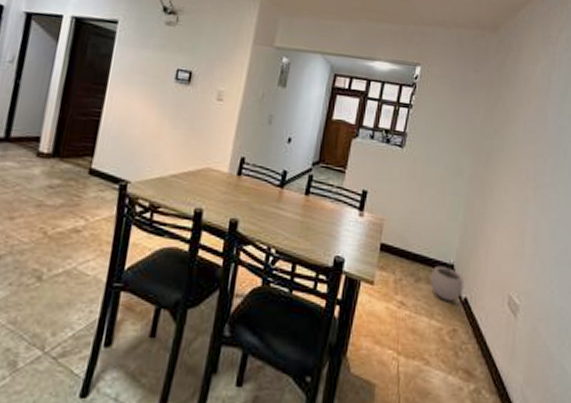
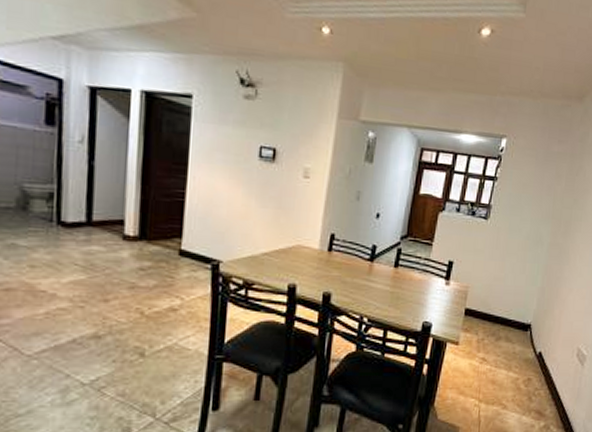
plant pot: present [431,261,464,301] -> none [510,321,539,355]

